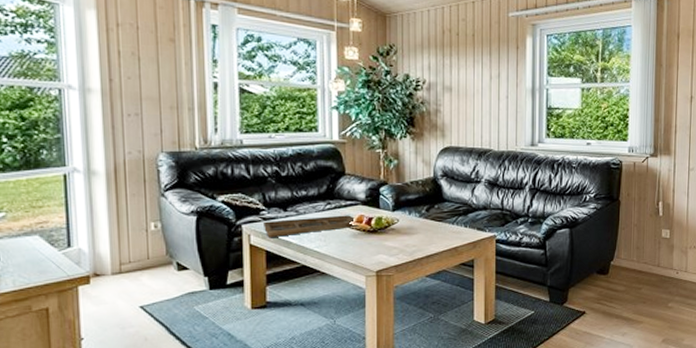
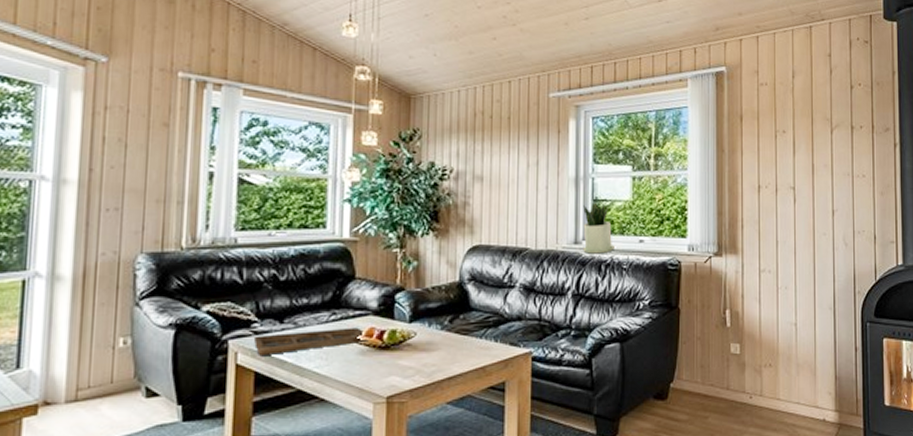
planter: none [538,110,566,155] -> present [583,202,615,254]

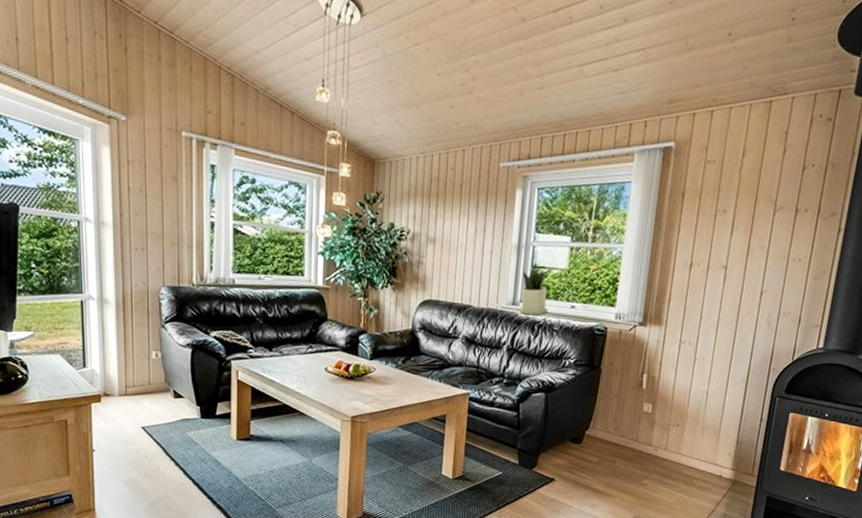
decorative tray: present [254,327,370,357] -> none [251,359,339,376]

